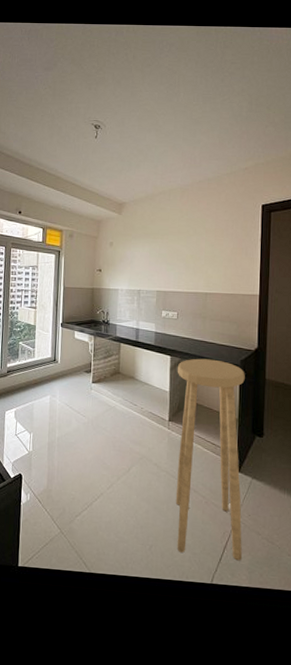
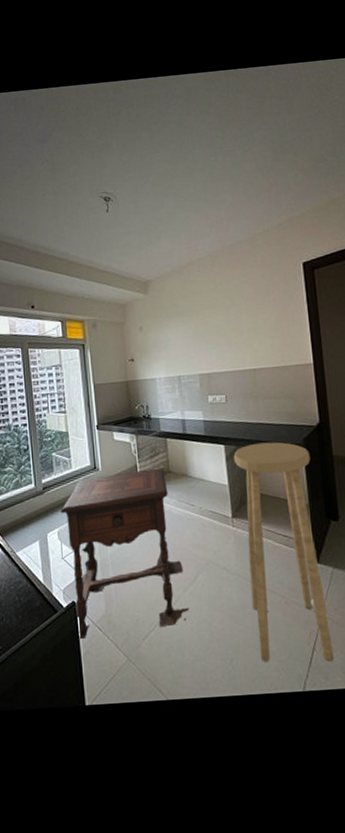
side table: none [19,367,120,509] -> present [60,468,189,640]

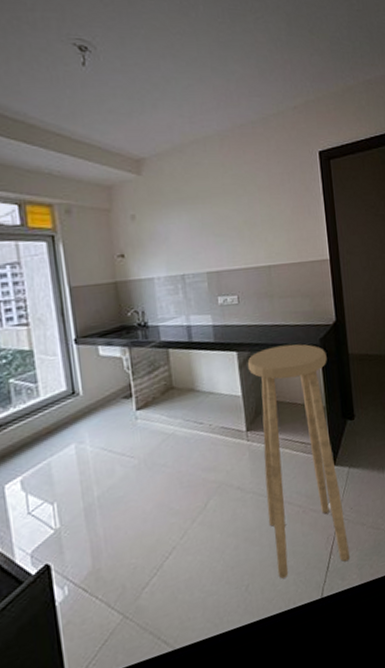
side table: present [60,468,189,640] -> none [23,384,199,611]

